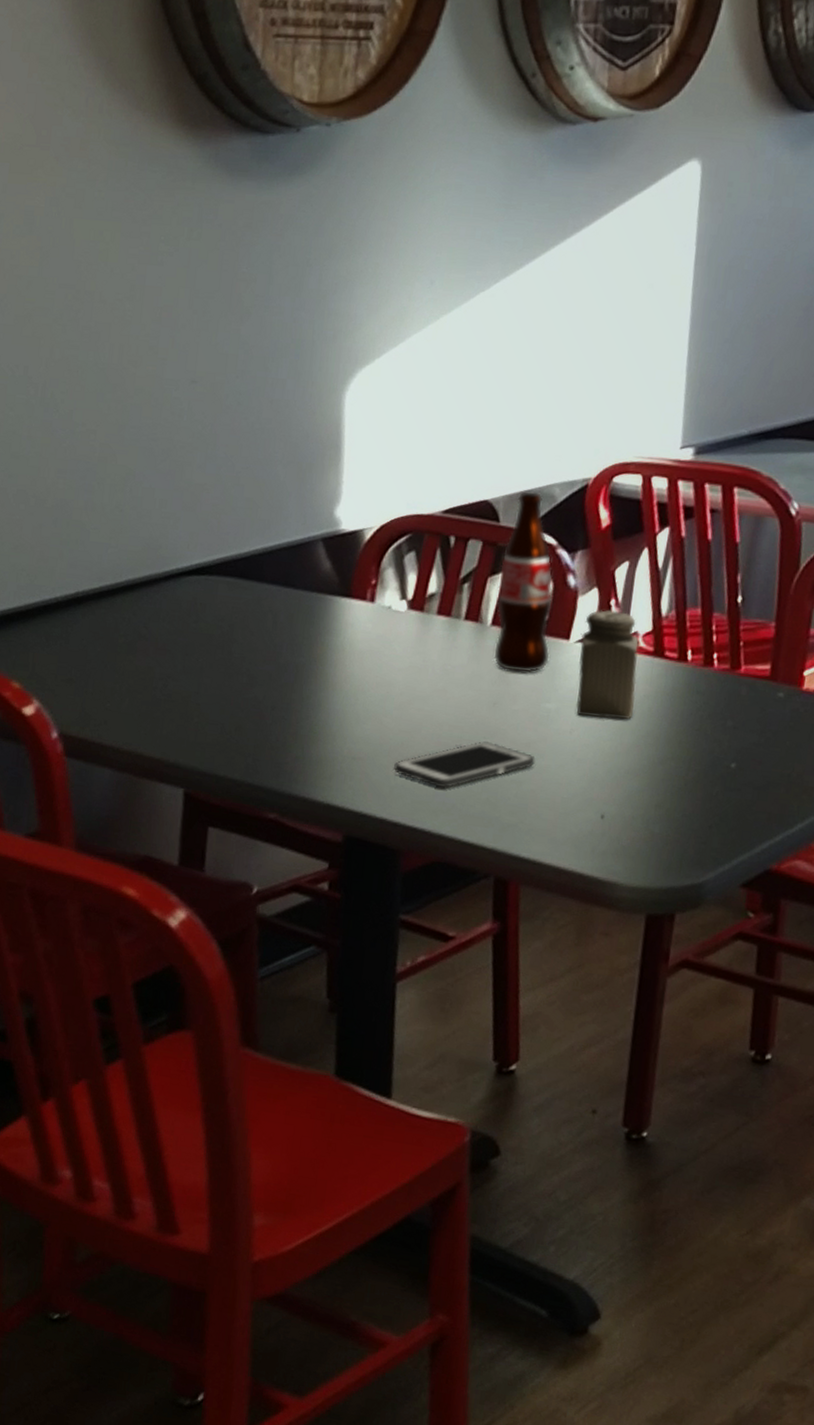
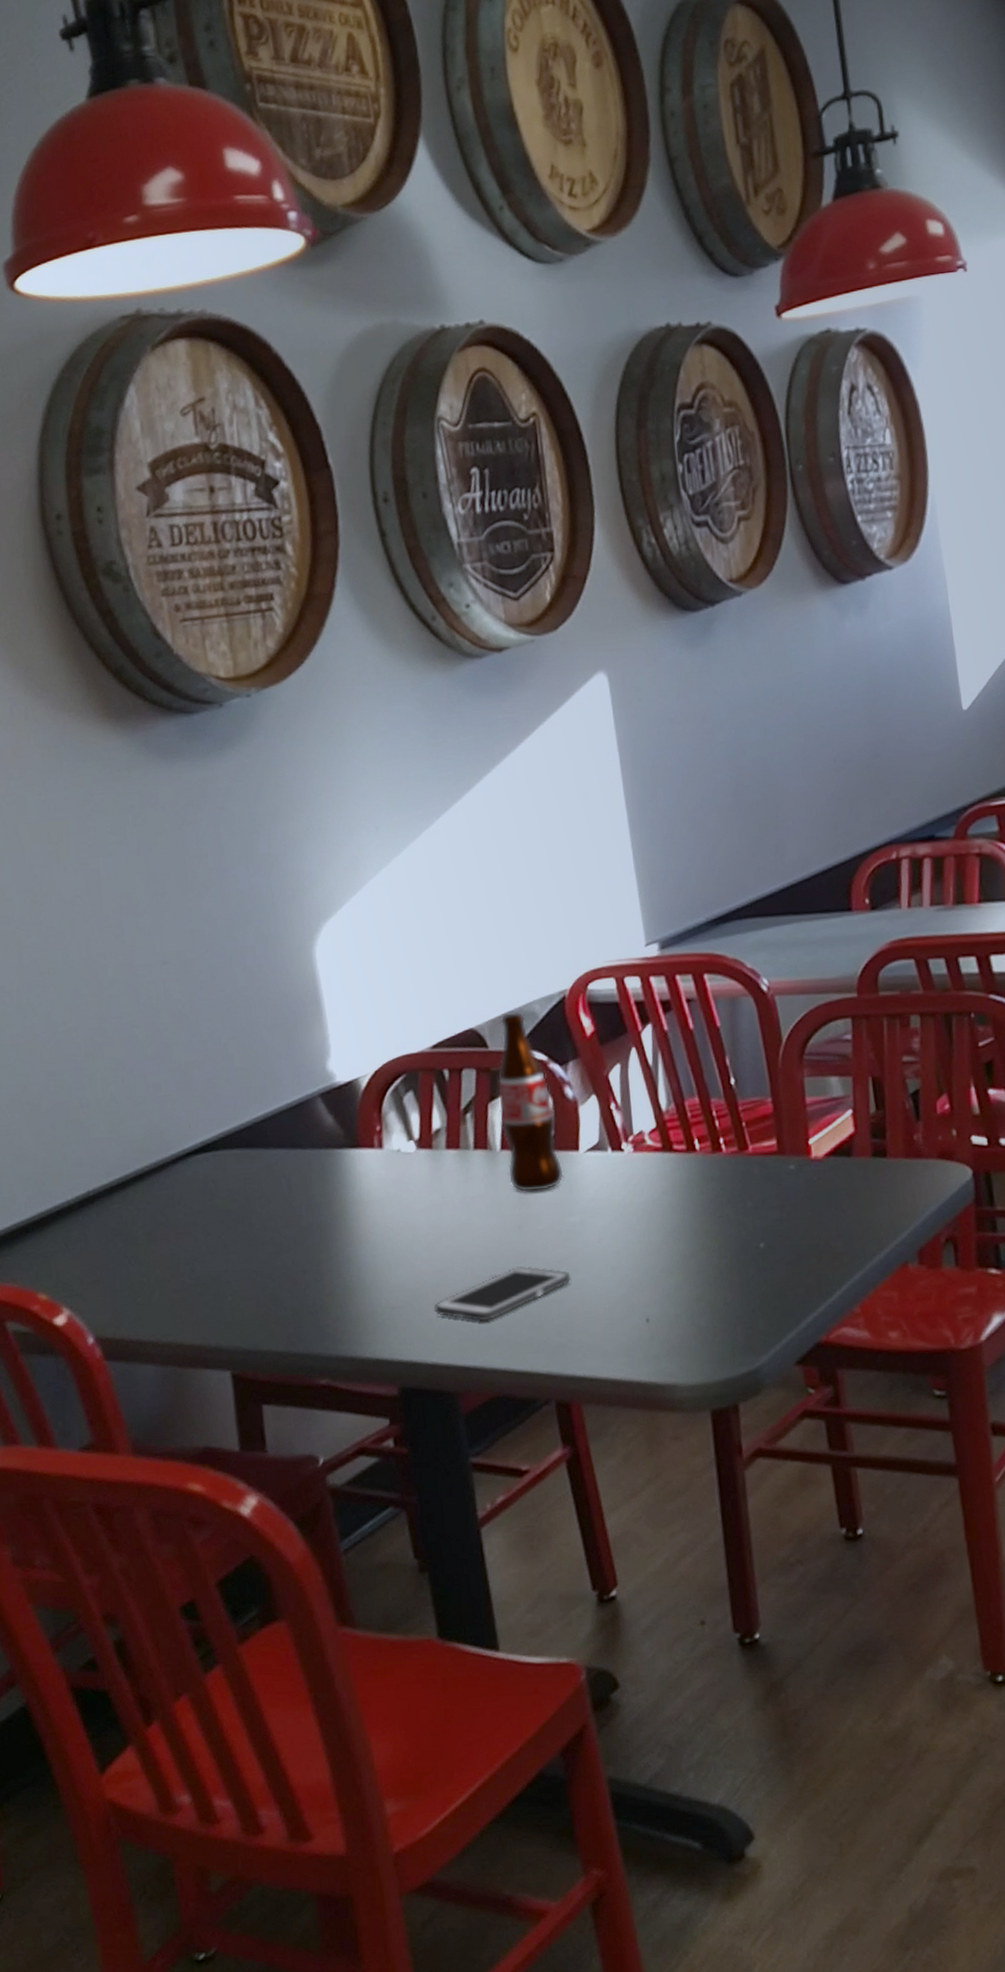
salt shaker: present [576,609,639,719] -> none [590,1113,655,1224]

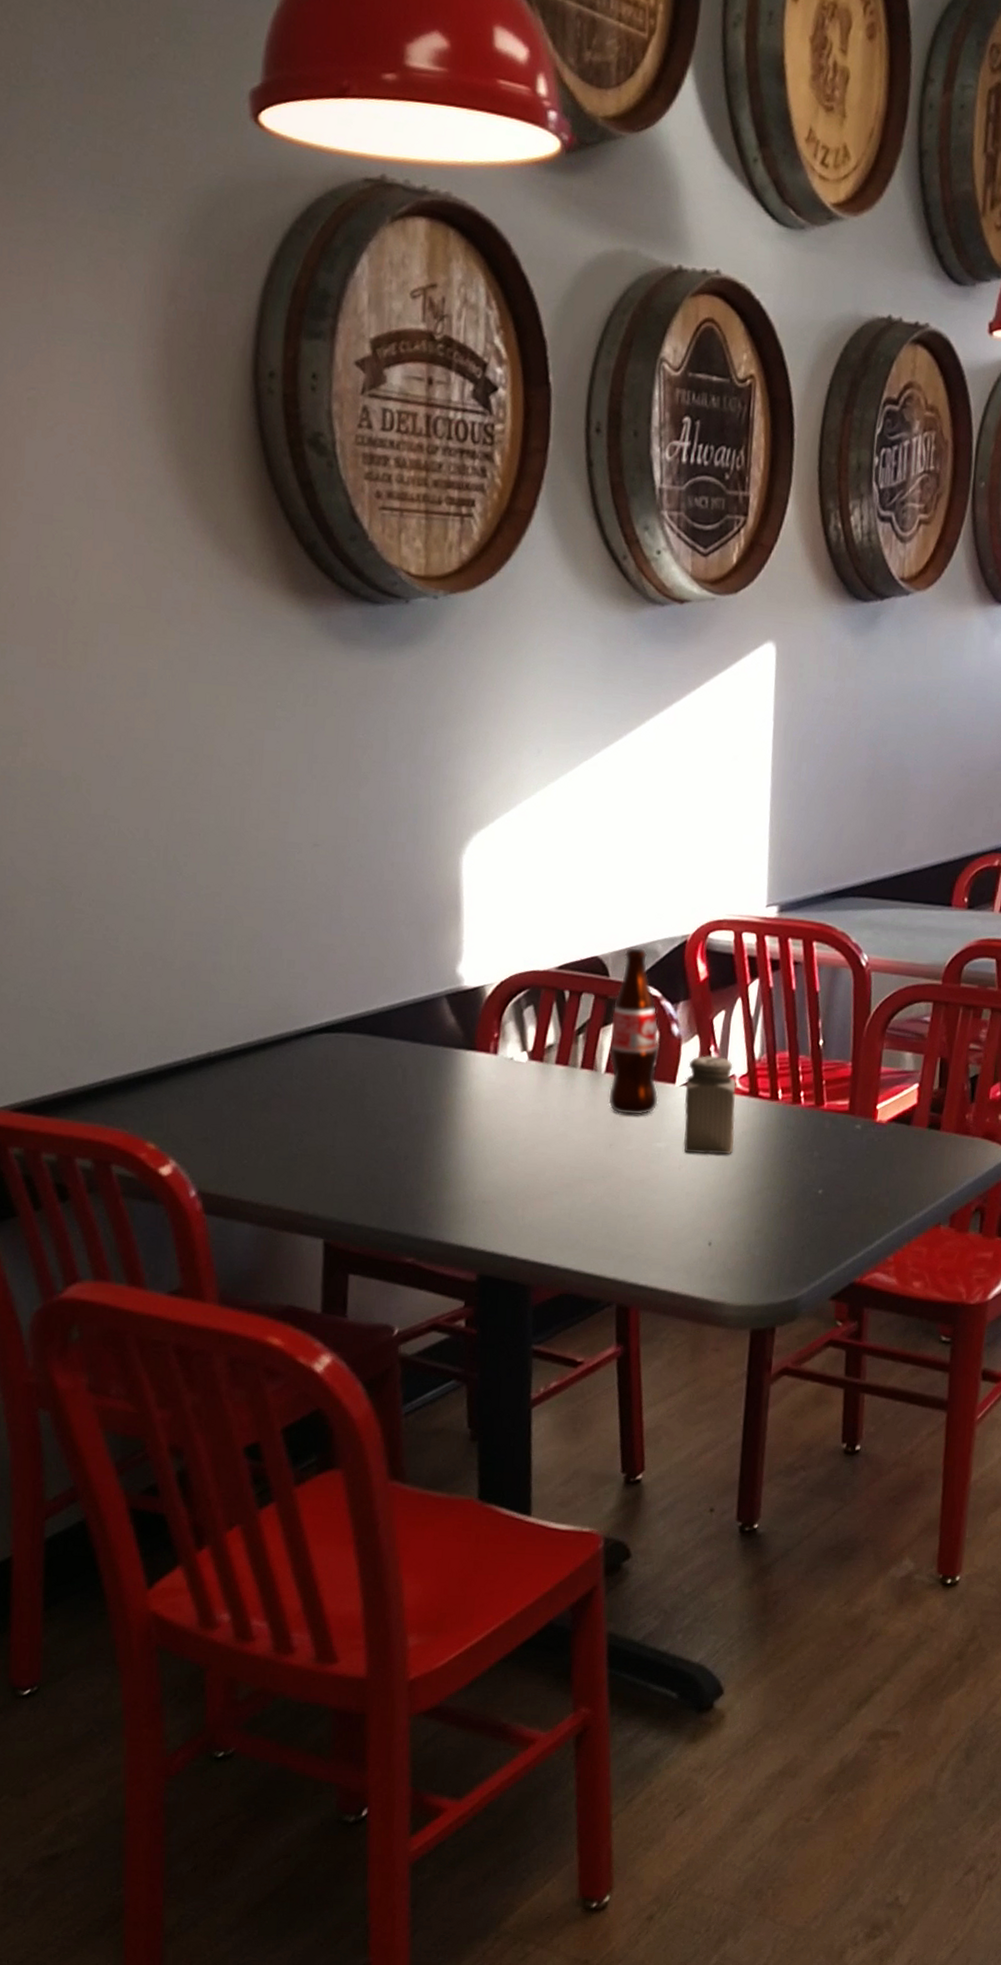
cell phone: present [434,1266,571,1322] -> none [521,1180,649,1226]
salt shaker: none [590,1113,655,1224] -> present [684,1055,736,1155]

